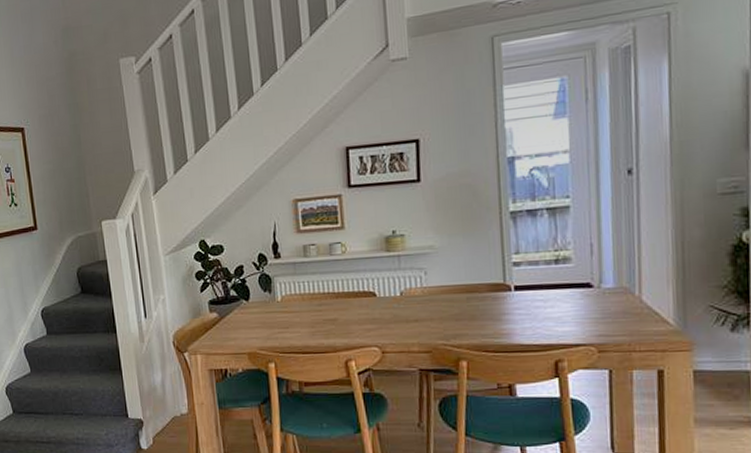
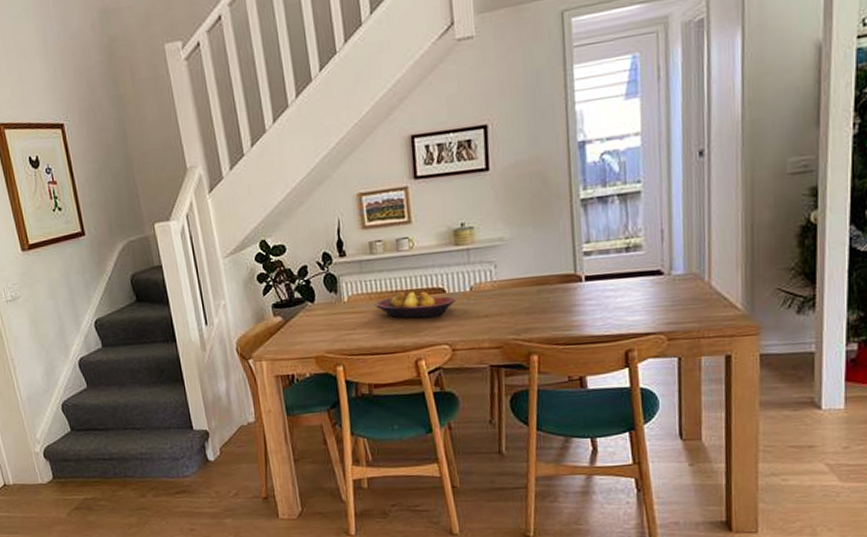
fruit bowl: none [307,294,387,320] -> present [375,291,456,319]

